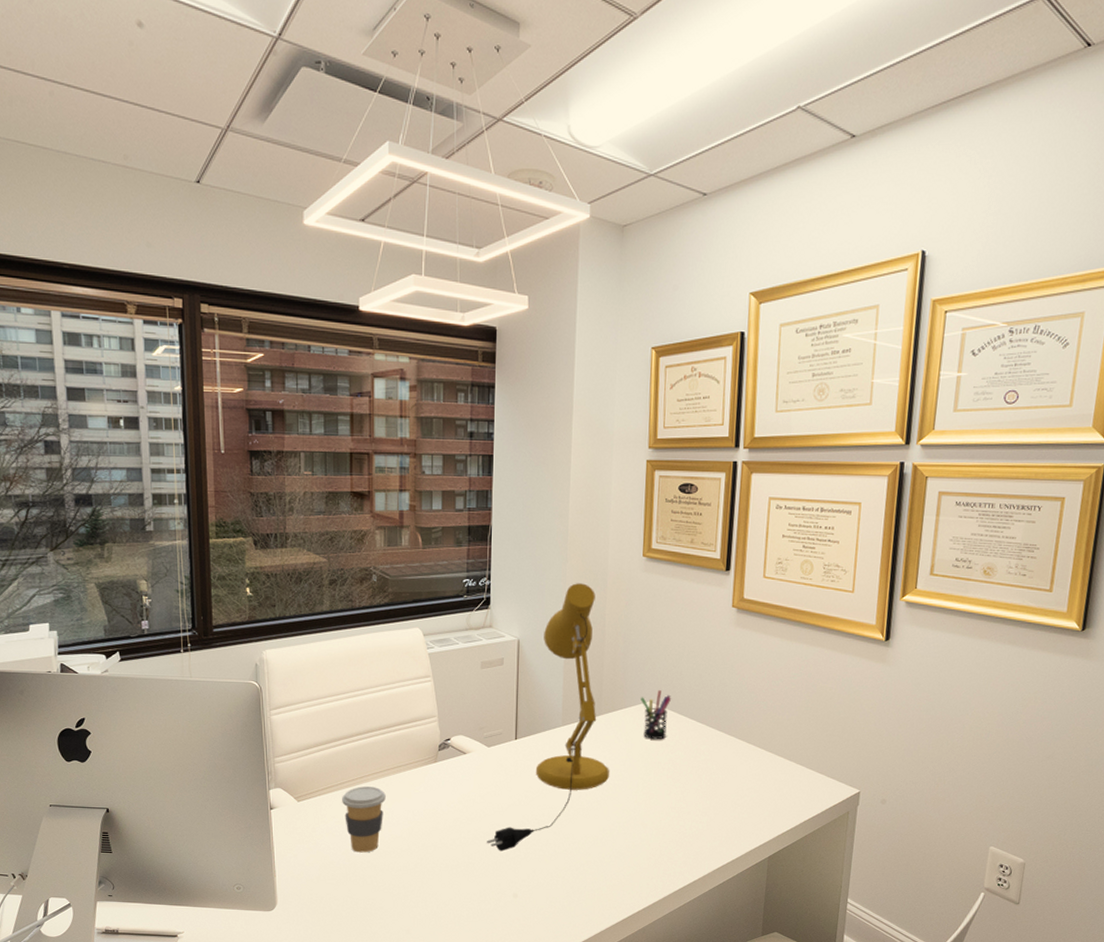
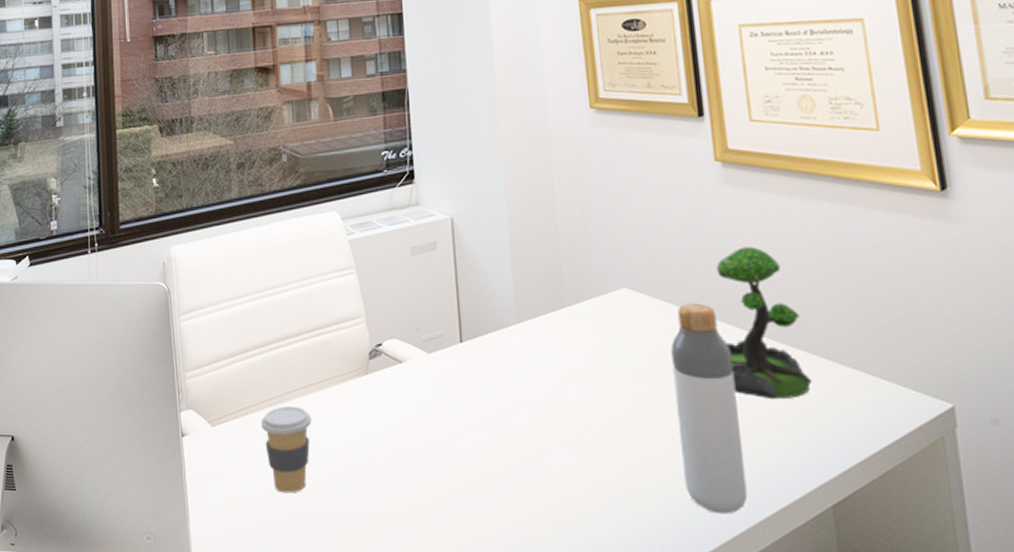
desk lamp: present [487,583,609,852] -> none [438,146,586,494]
pen holder: present [640,690,672,740] -> none [613,272,655,338]
bottle: none [671,715,719,864] -> present [671,303,748,515]
plant: none [716,675,772,786] -> present [716,247,812,400]

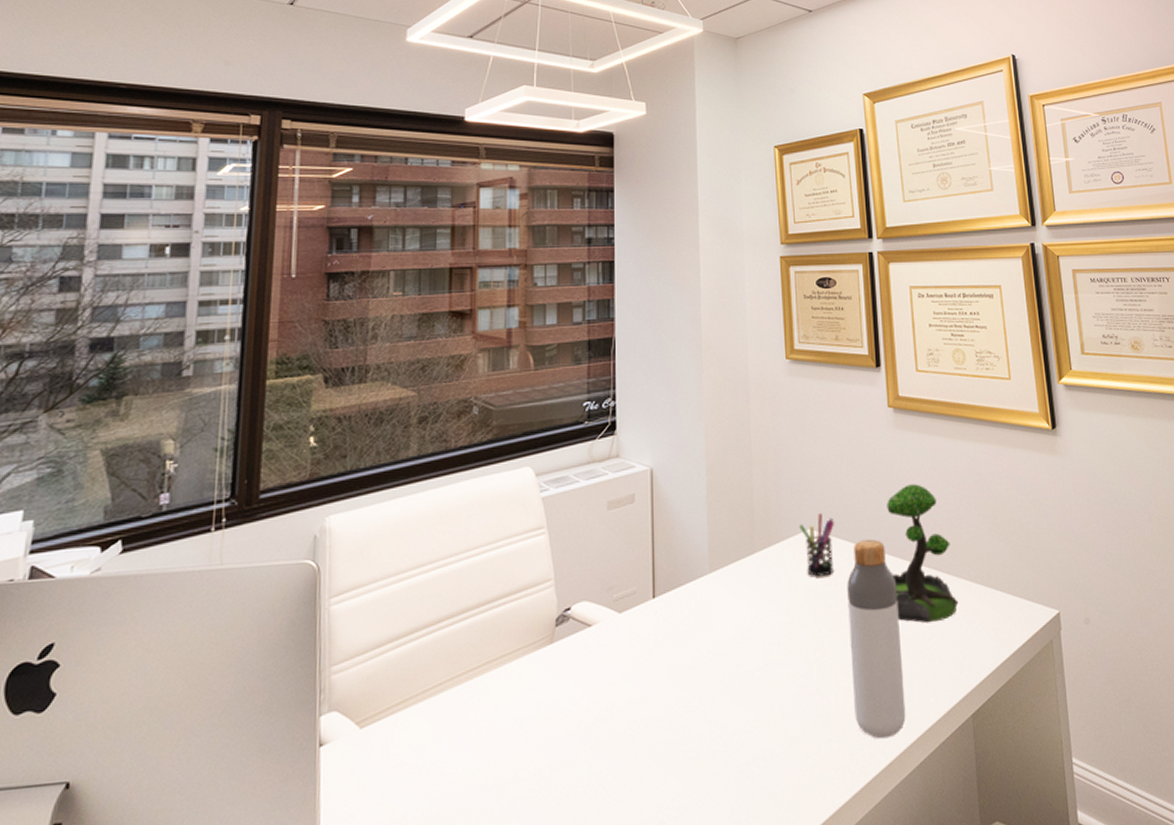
coffee cup: present [261,406,311,494] -> none [423,690,485,795]
pen holder: none [613,272,655,338] -> present [799,513,835,577]

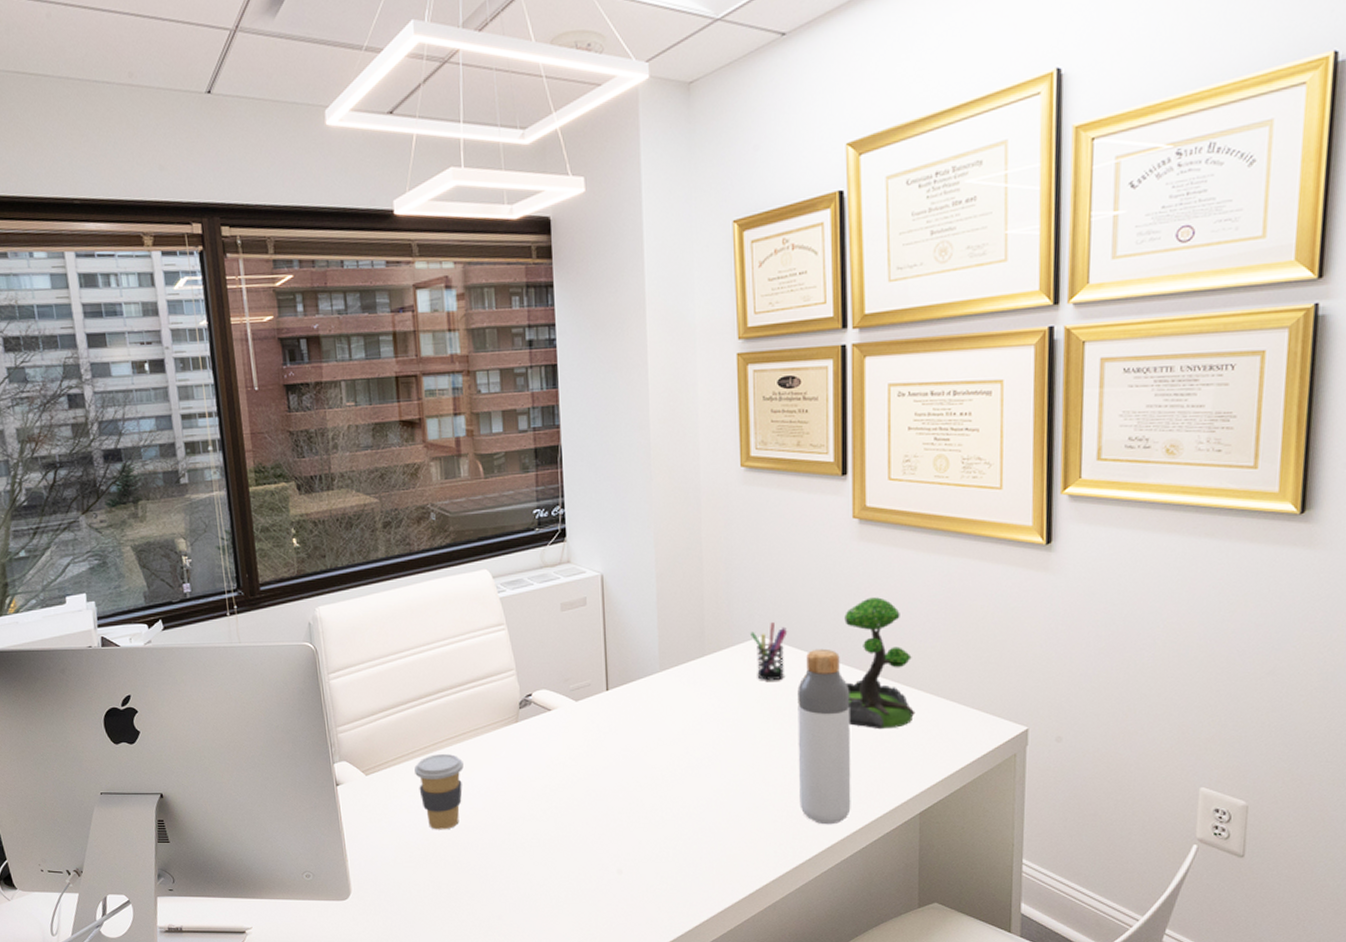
coffee cup: none [423,690,485,795] -> present [414,754,464,830]

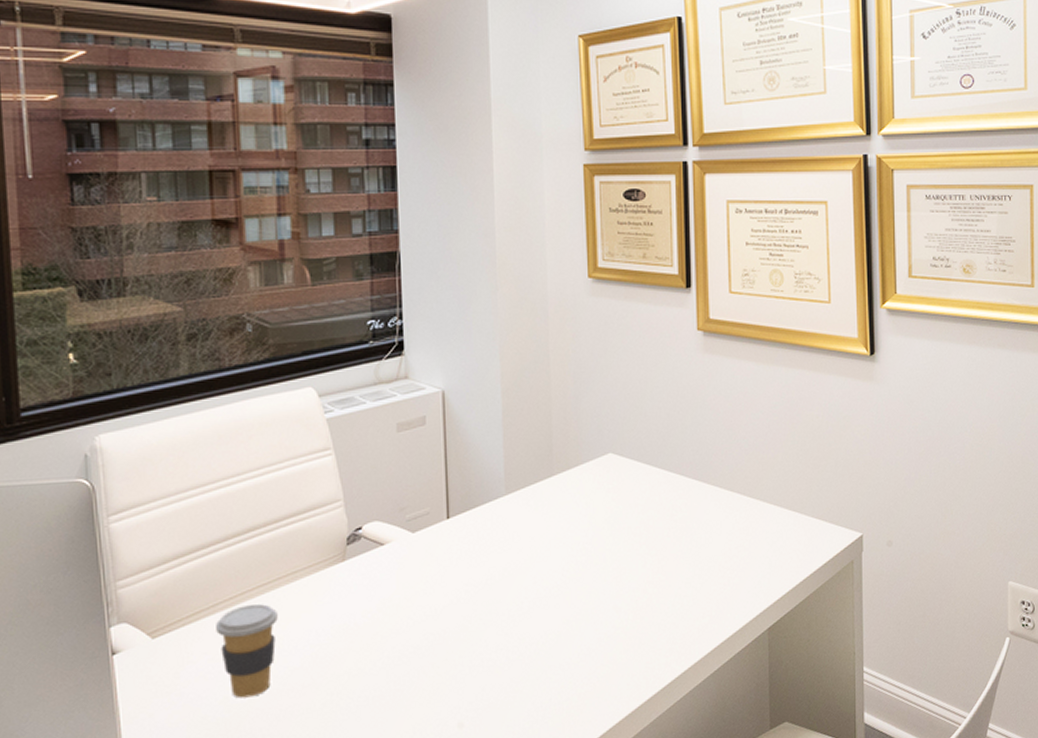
pen holder: present [750,622,788,681] -> none [600,438,637,500]
bottle: present [797,648,851,825] -> none [648,463,703,650]
plant: present [844,597,915,730] -> none [692,409,761,545]

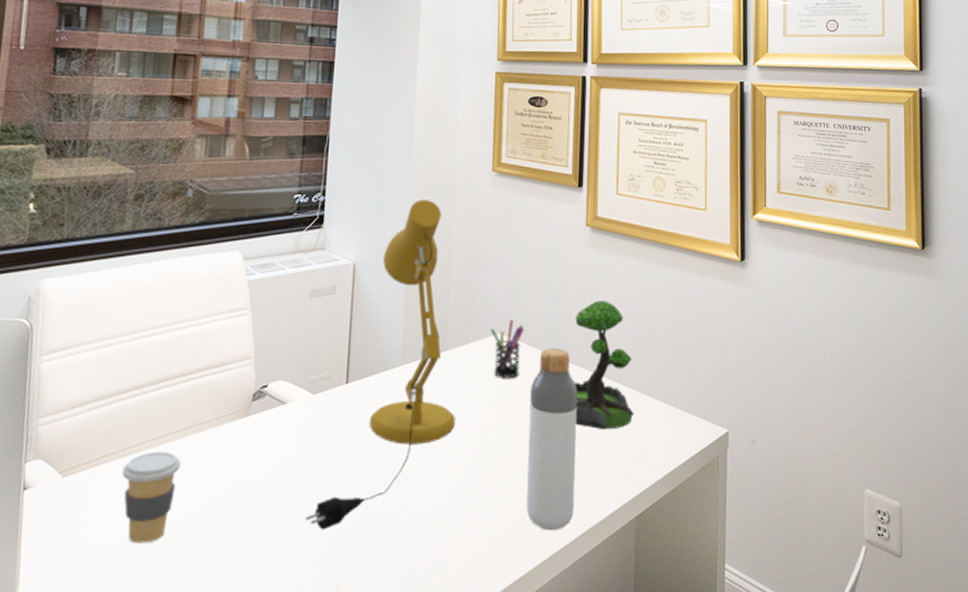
desk lamp: none [418,315,569,669] -> present [306,199,455,530]
pen holder: none [600,438,637,500] -> present [490,320,525,378]
bottle: none [648,463,703,650] -> present [526,347,578,531]
plant: none [692,409,761,545] -> present [574,300,634,430]

